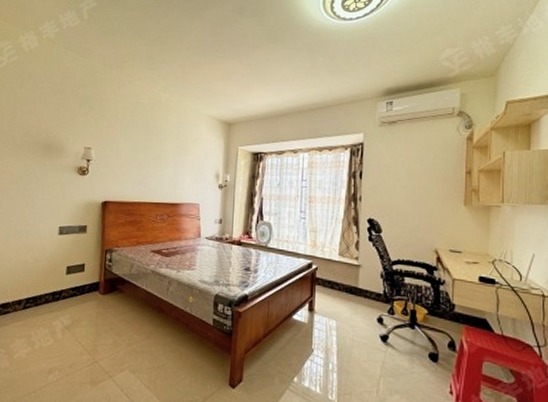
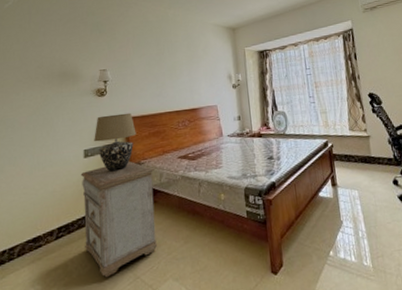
nightstand: none [48,245,126,355] -> present [80,161,158,278]
table lamp: none [70,195,113,254] -> present [94,112,137,172]

